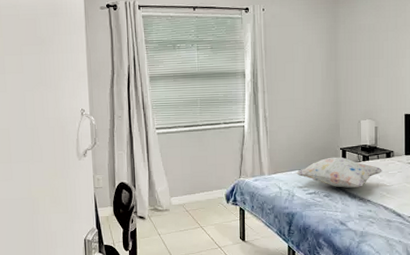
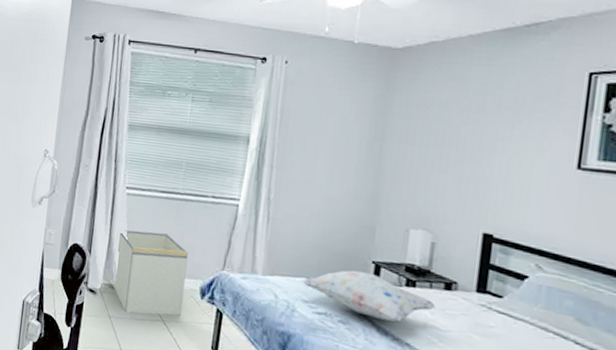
storage bin: none [155,159,214,227] -> present [111,230,188,316]

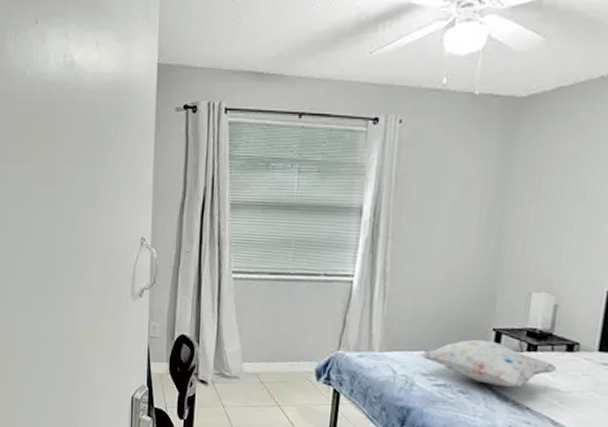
storage bin: present [111,230,188,316] -> none [223,316,302,401]

